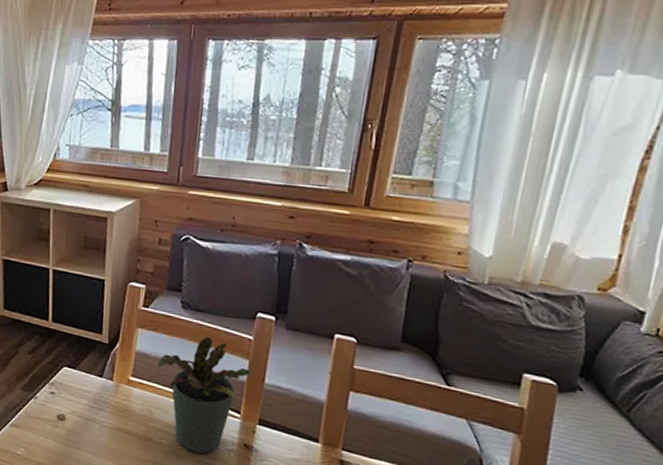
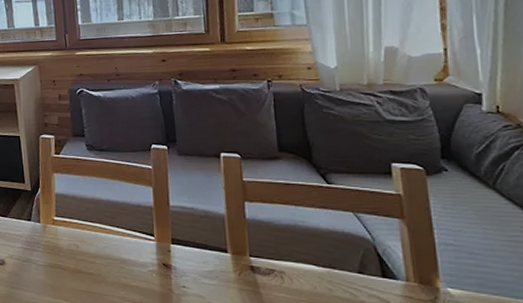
potted plant: present [158,337,252,454] -> none [76,172,157,278]

